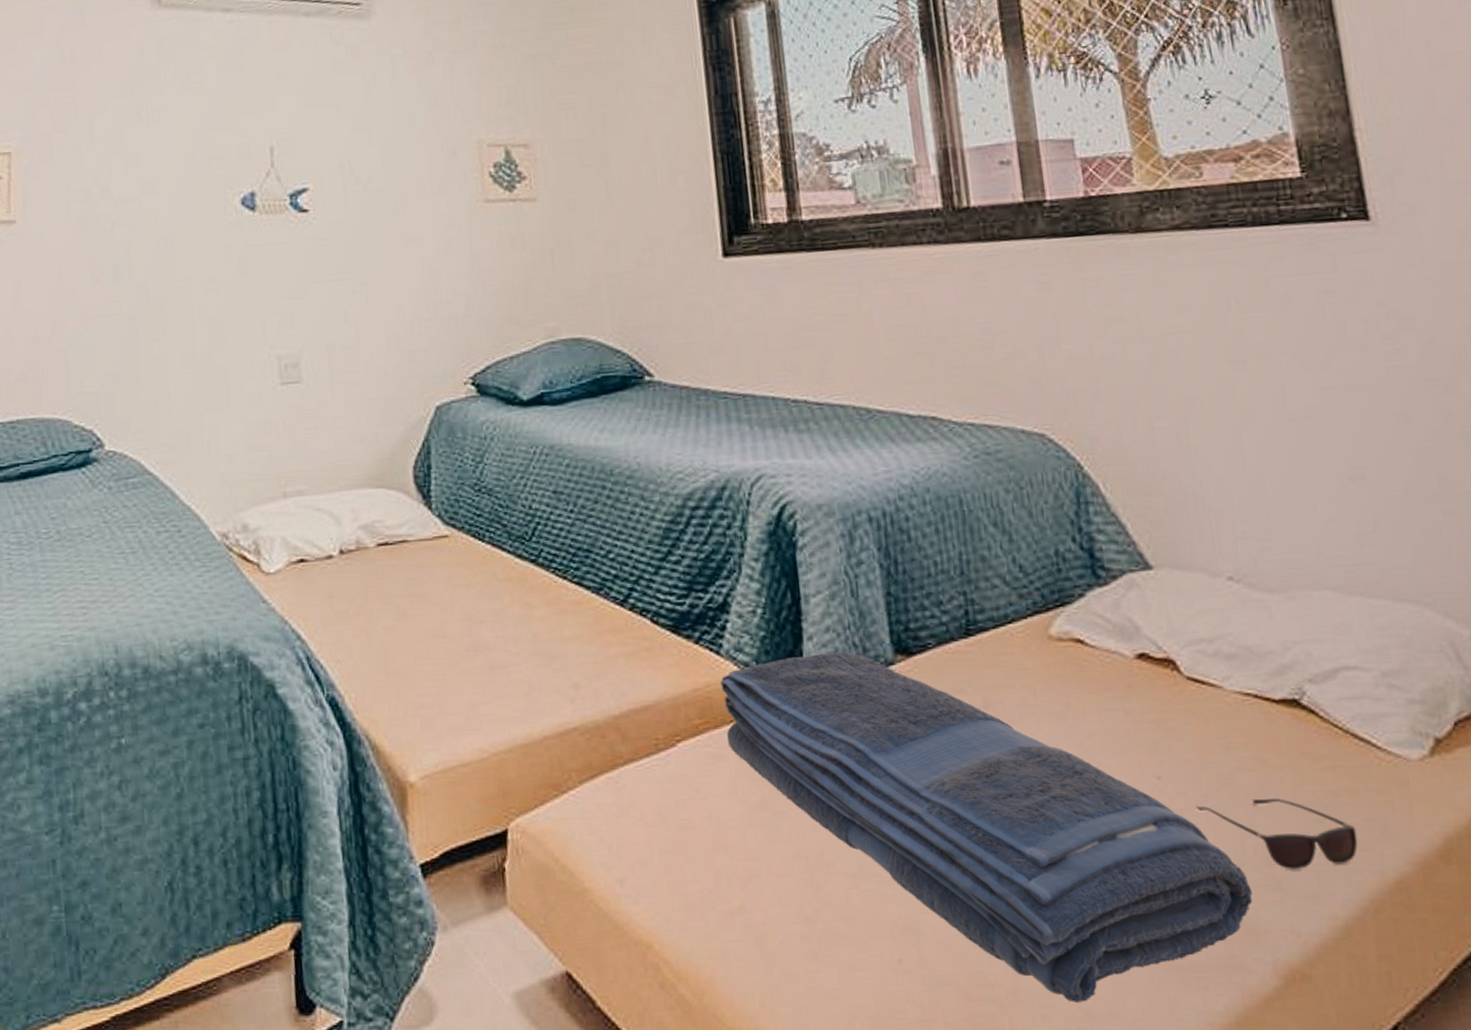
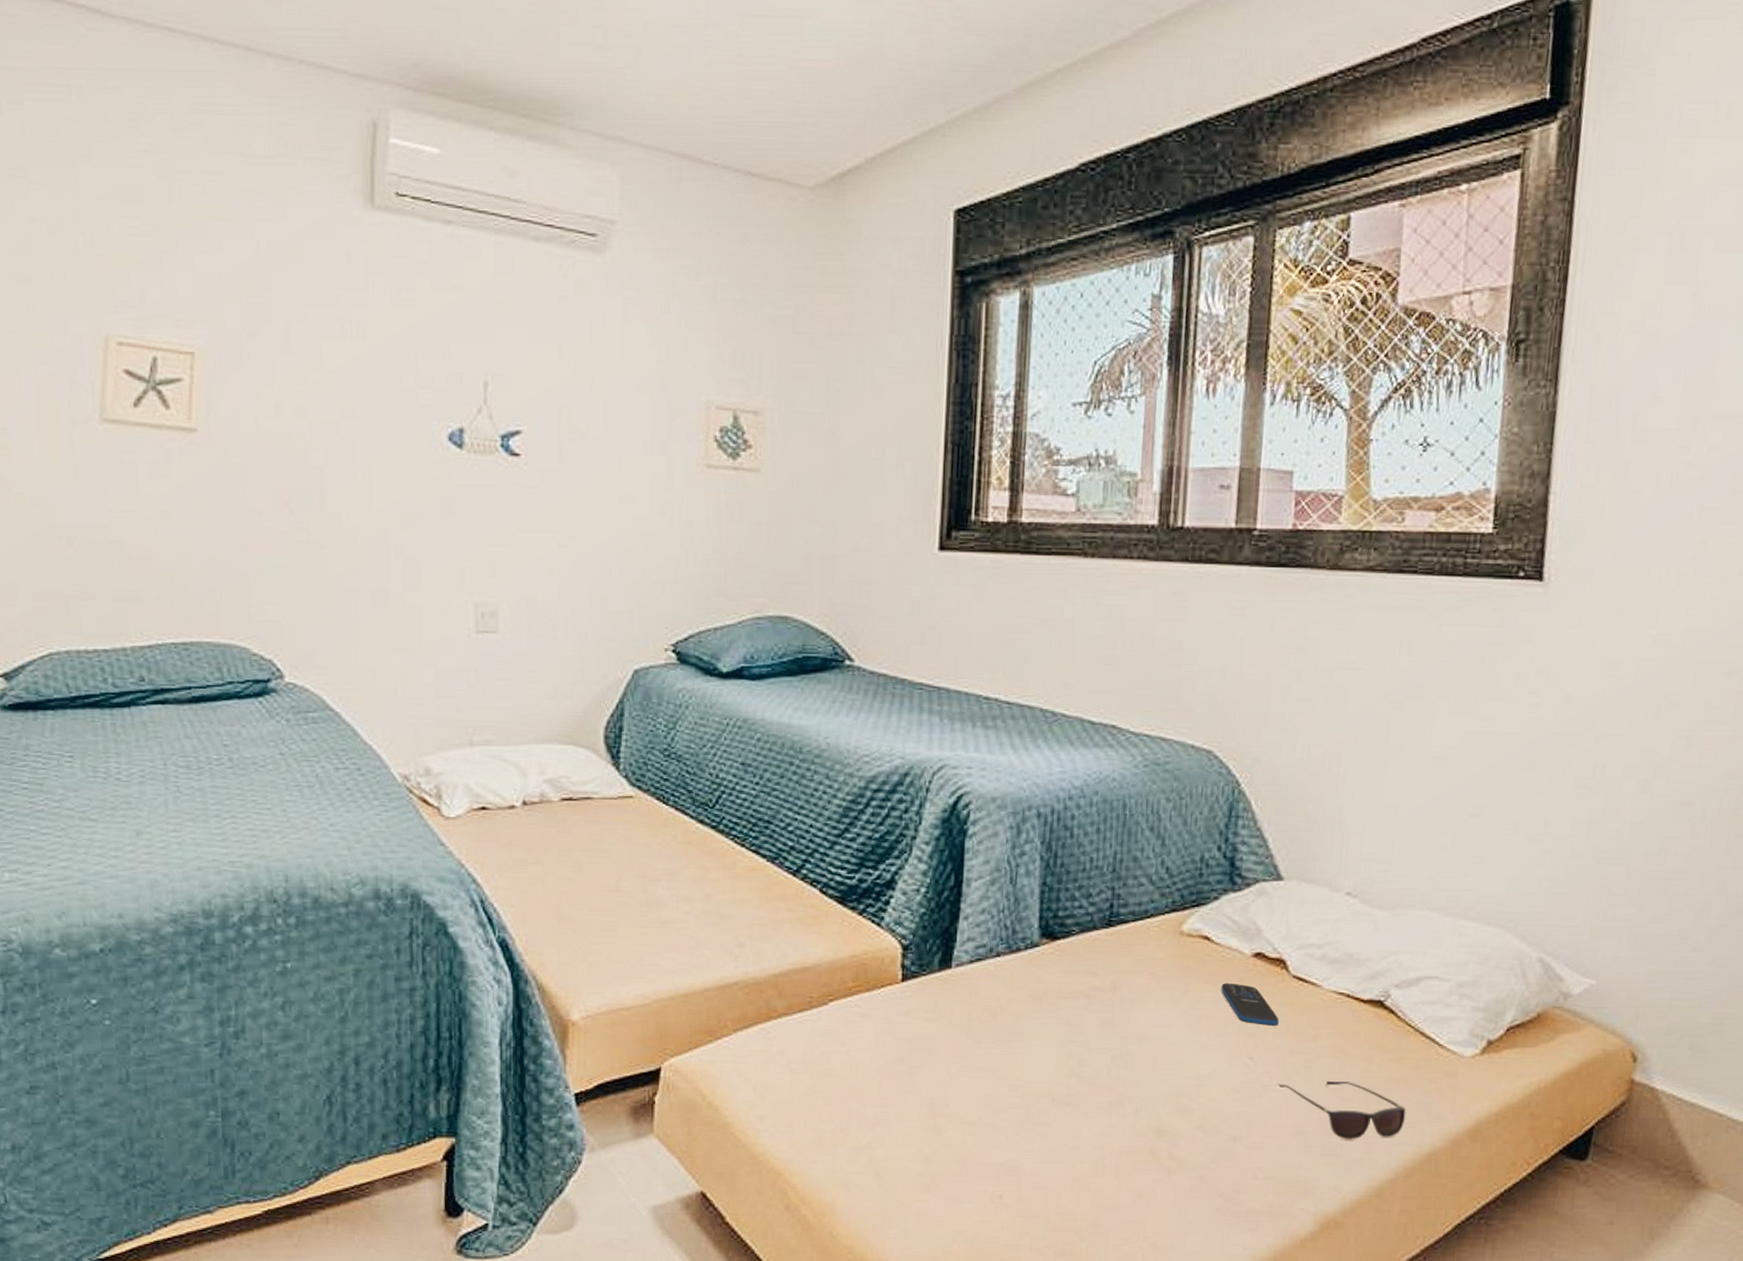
towel: present [720,651,1253,1002] -> none [877,931,1309,1236]
mobile phone: none [1106,690,1182,739] -> present [1221,982,1279,1027]

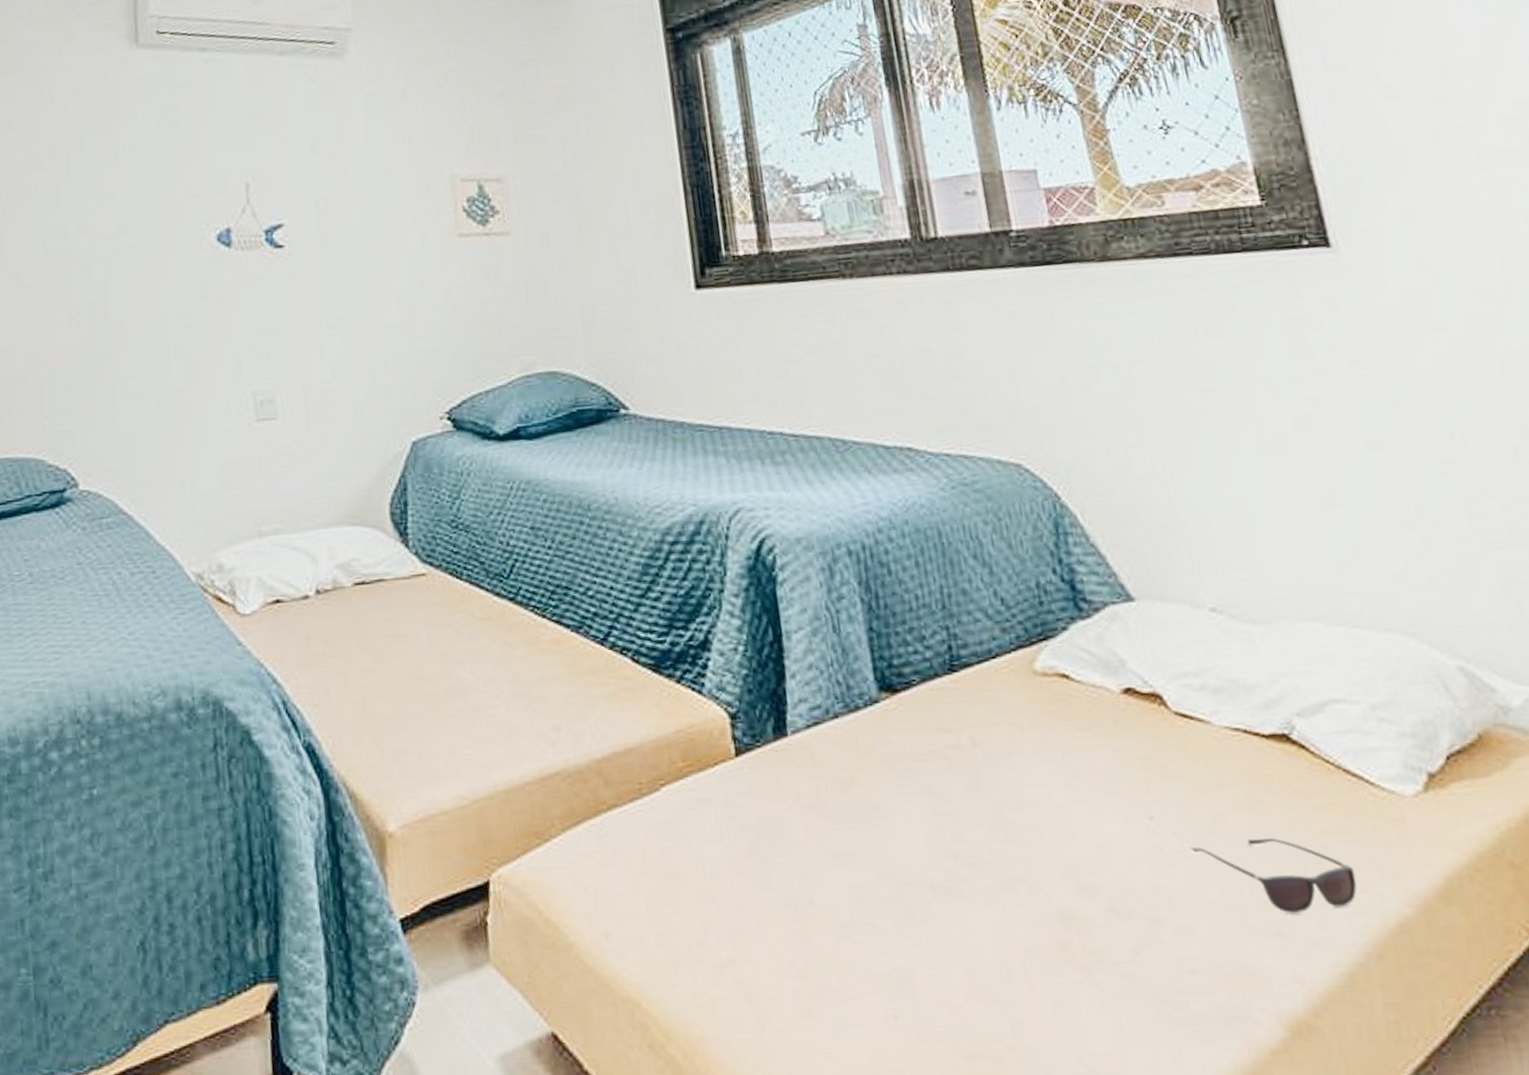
mobile phone: present [1221,982,1279,1027] -> none [1094,727,1173,777]

